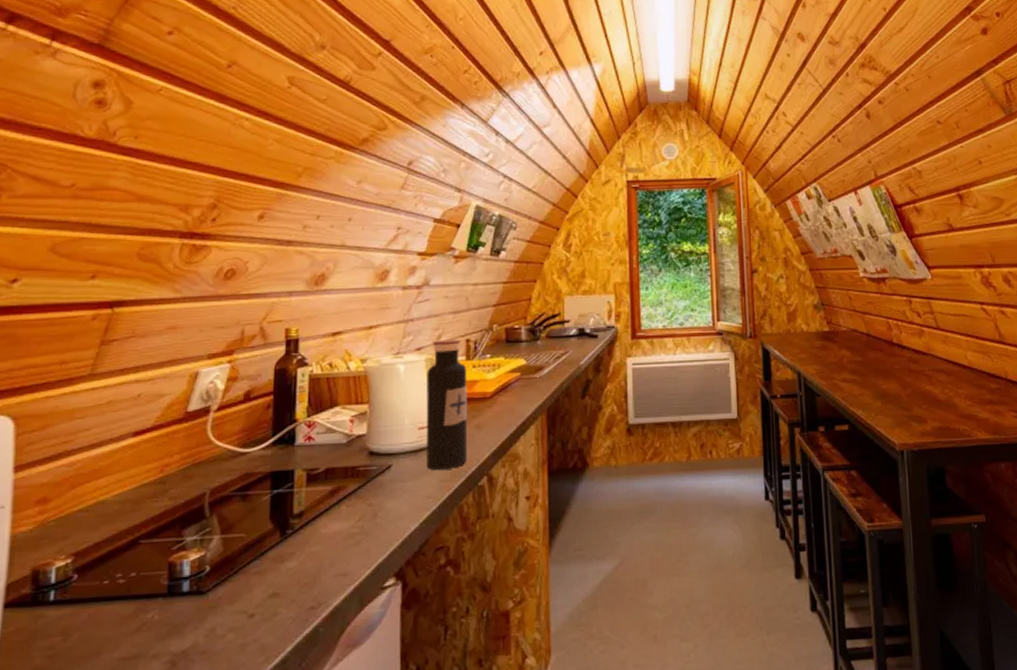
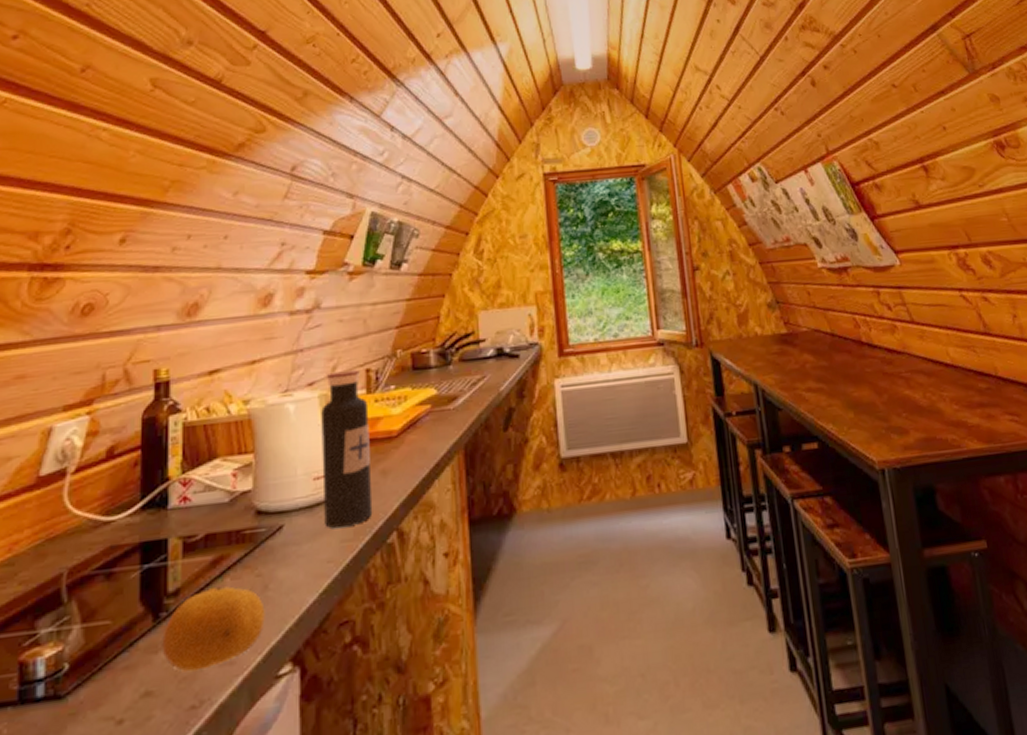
fruit: none [287,511,374,579] -> present [162,586,265,672]

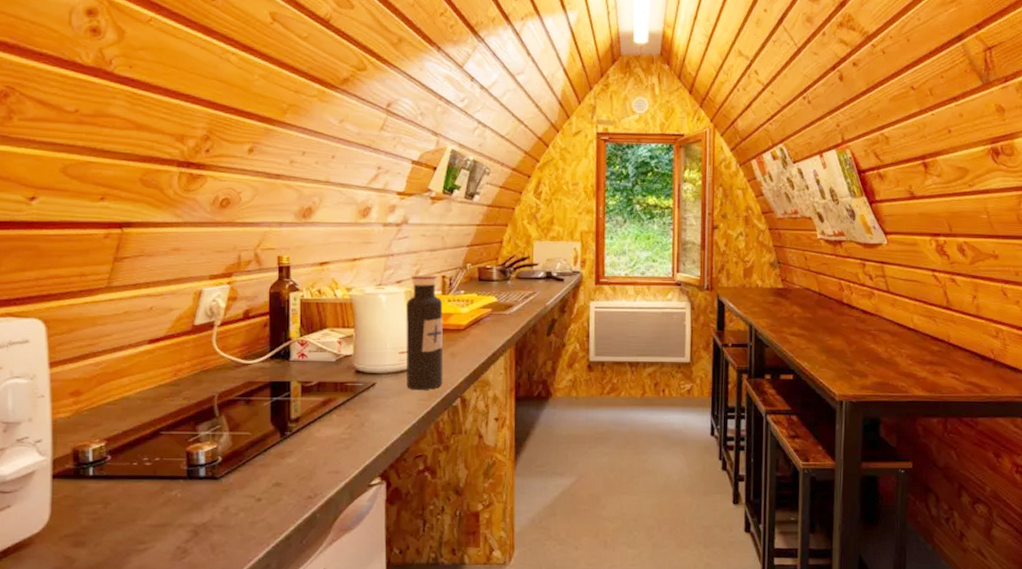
fruit: present [162,586,265,672] -> none [287,419,362,474]

